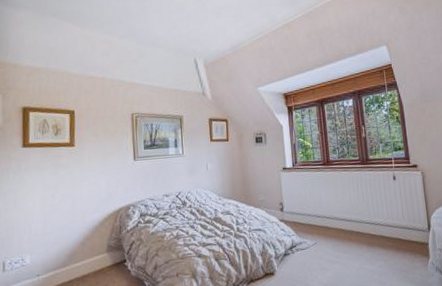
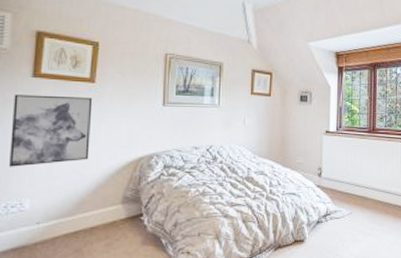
wall art: none [9,160,76,228] -> present [8,94,93,167]

